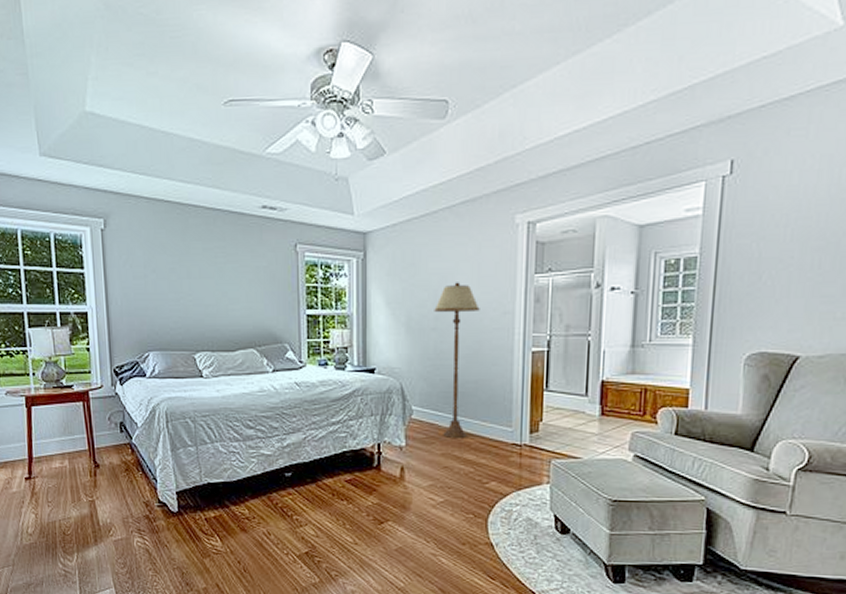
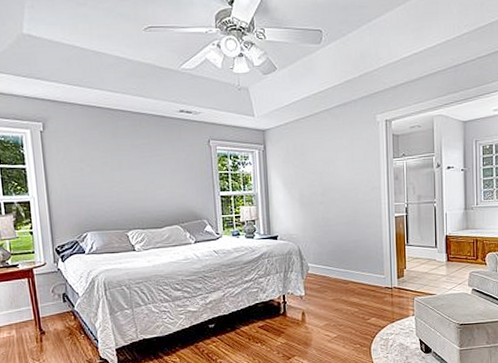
floor lamp: present [434,282,480,438] -> none [320,166,355,286]

